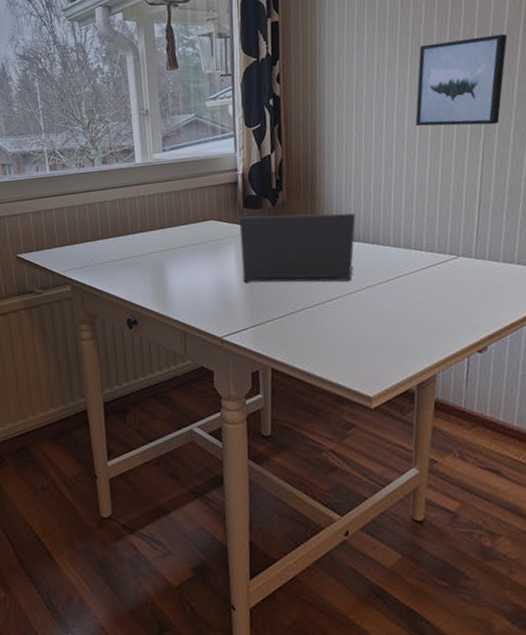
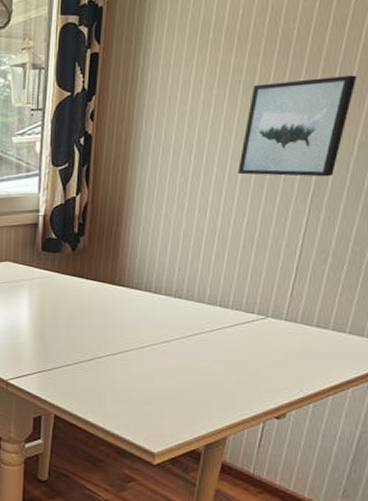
laptop computer: present [239,213,356,283] -> none [34,260,160,334]

